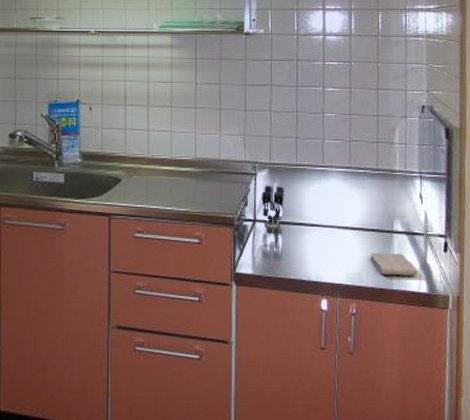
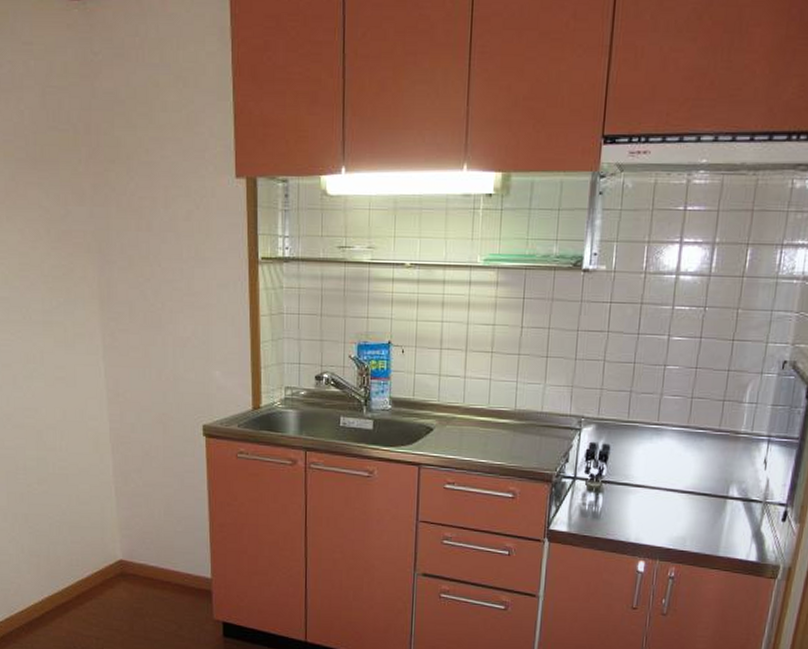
washcloth: present [370,252,417,276] -> none [697,517,748,544]

